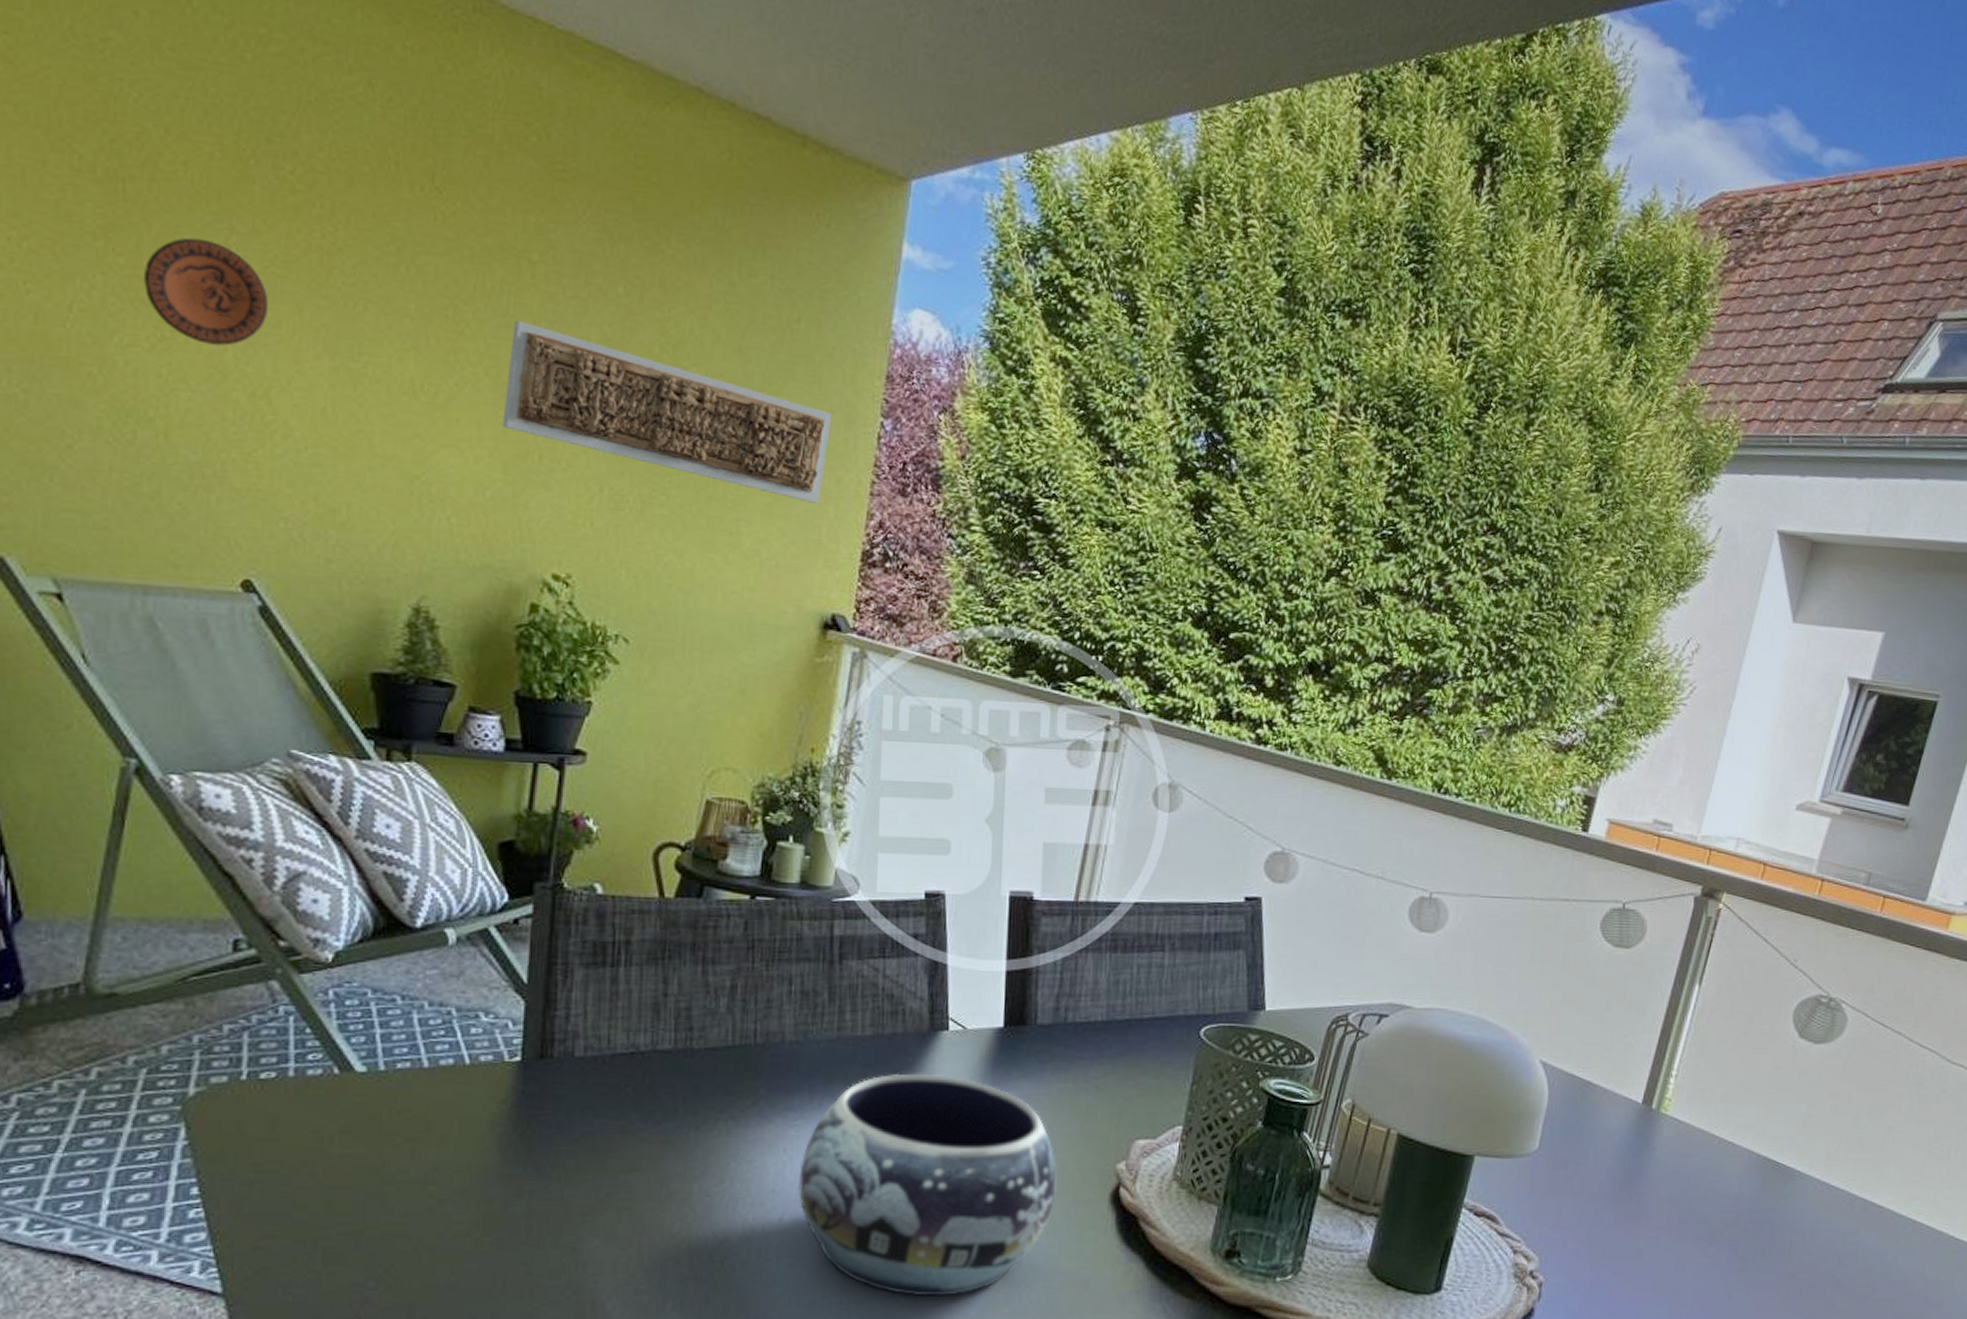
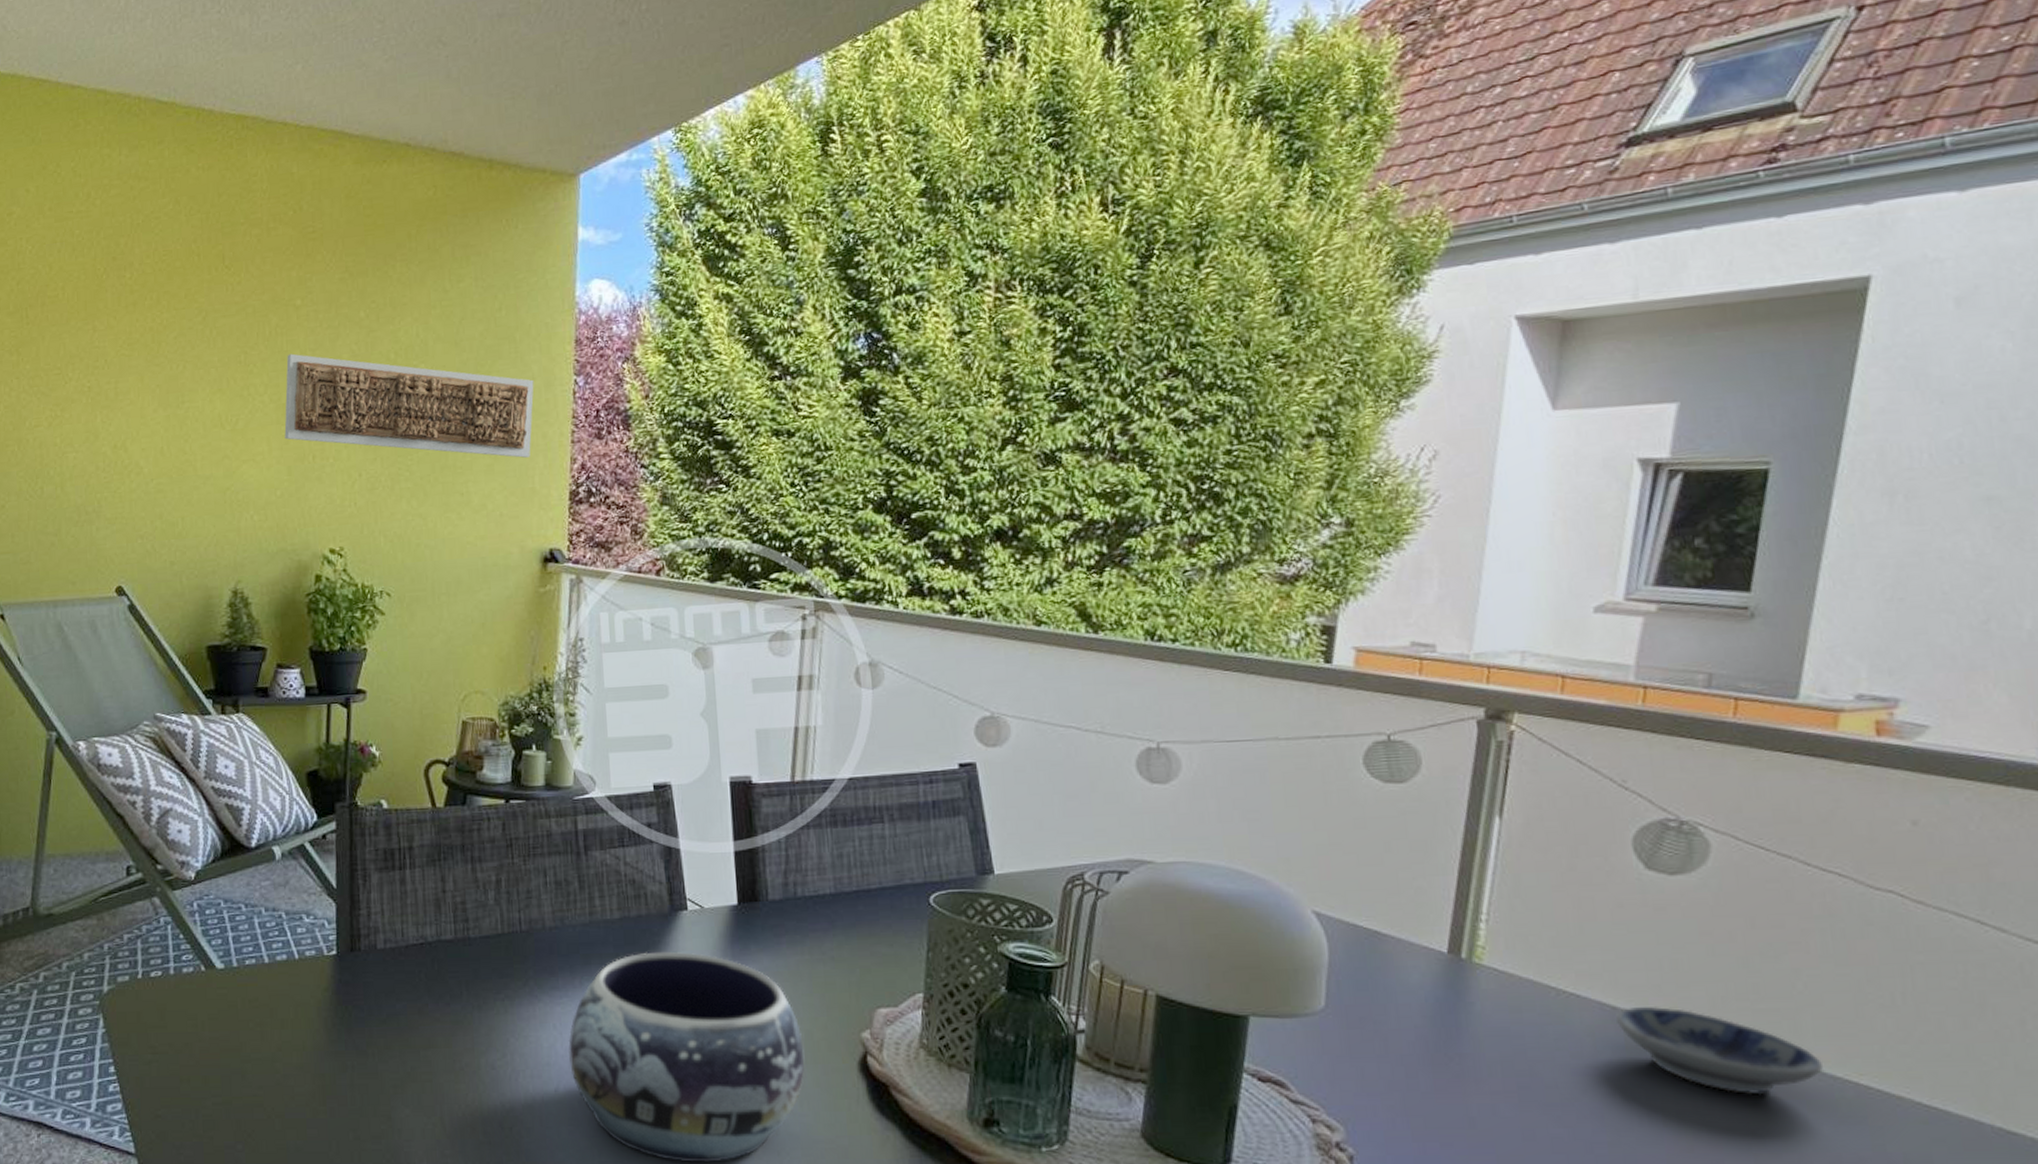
decorative plate: present [143,237,269,346] -> none [41,339,122,416]
bowl: none [1759,1155,1895,1230] -> present [1616,1007,1823,1095]

